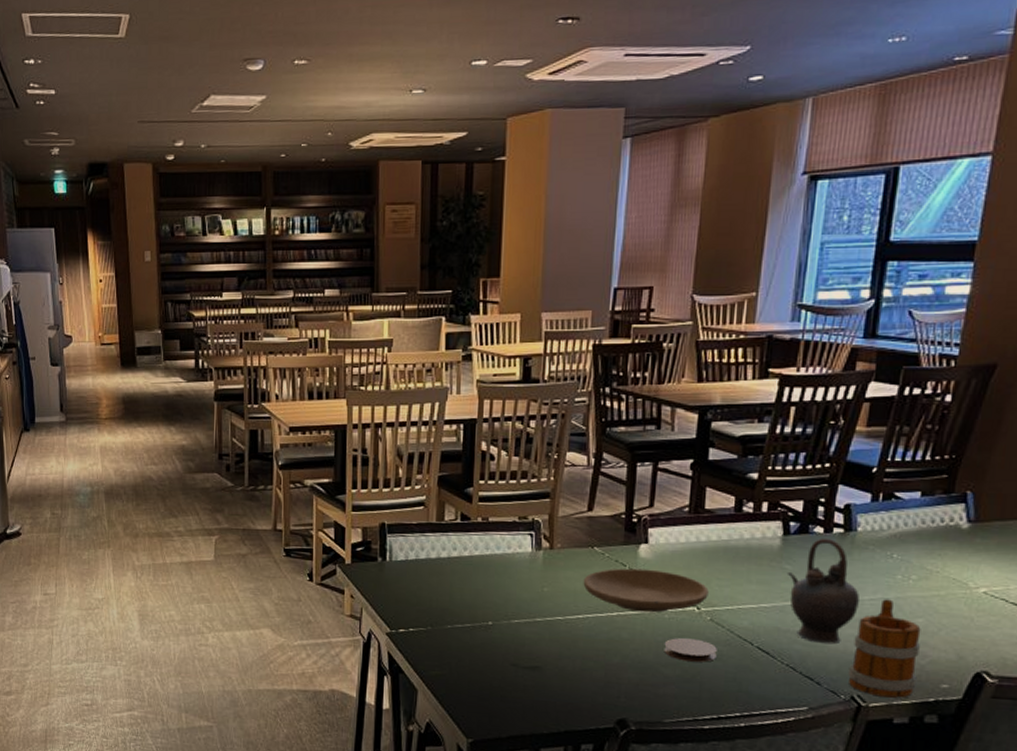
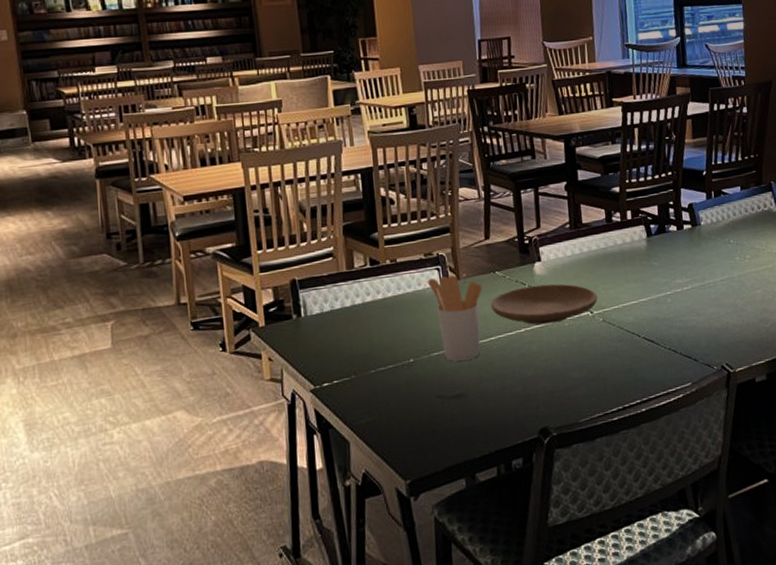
utensil holder: none [518,543,577,634] -> present [428,275,483,362]
coaster: present [664,638,717,662] -> none [568,340,613,363]
teapot: present [787,537,861,645] -> none [655,234,714,325]
mug: present [848,599,921,698] -> none [715,278,766,362]

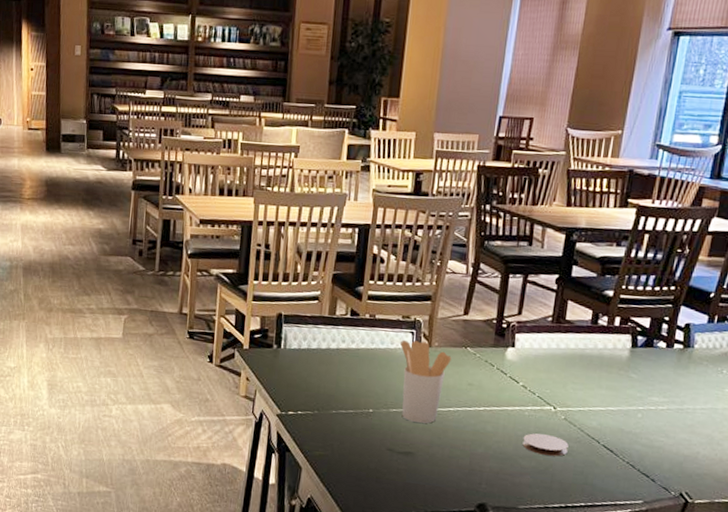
plate: present [490,283,598,325] -> none [455,368,565,410]
coaster: none [568,340,613,363] -> present [522,433,569,457]

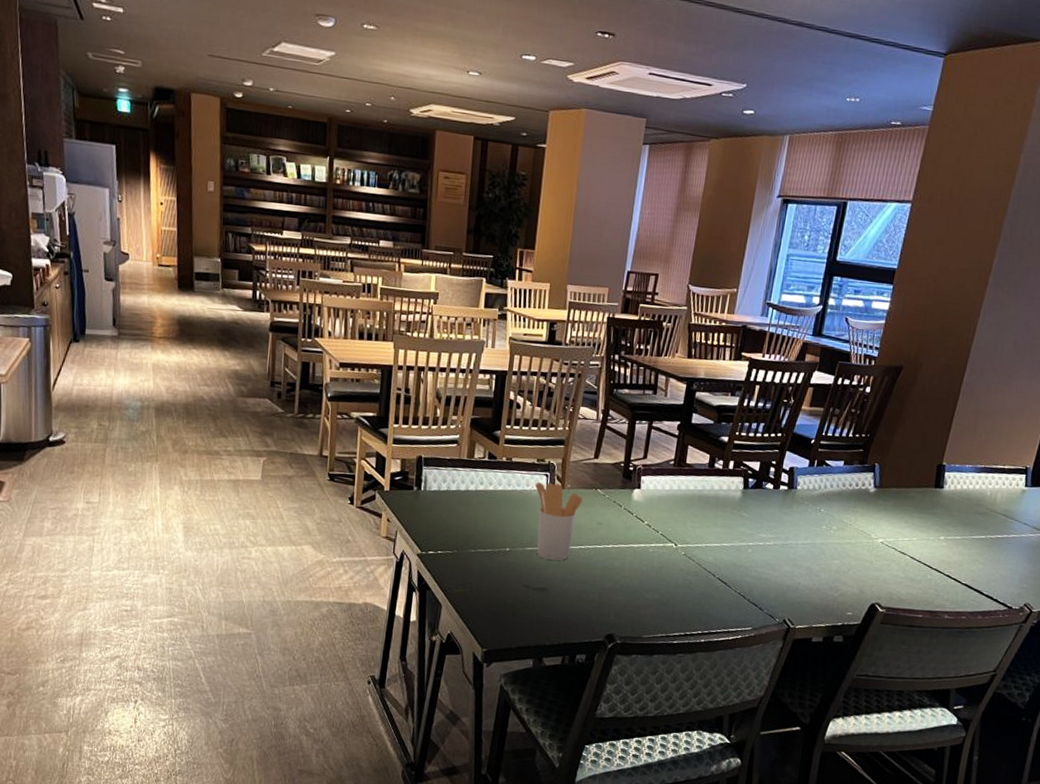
coaster: present [522,433,569,457] -> none [646,568,688,589]

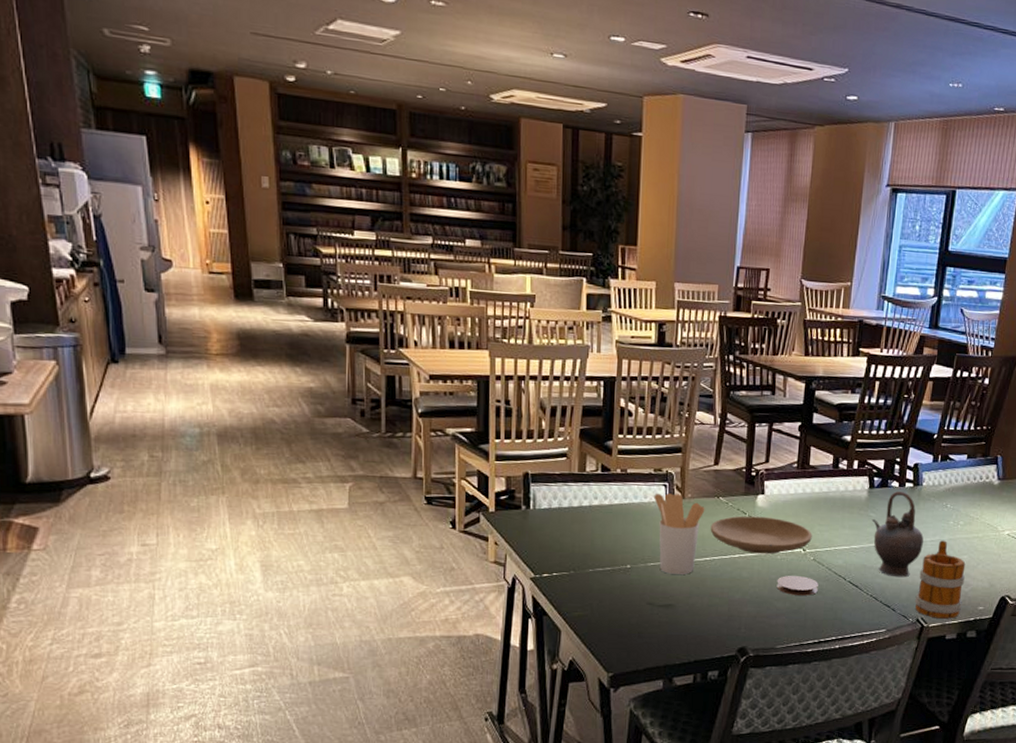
plate: none [586,508,685,547] -> present [710,516,812,555]
coaster: none [646,568,688,589] -> present [776,576,818,596]
teapot: none [744,492,796,578] -> present [871,490,924,578]
mug: none [782,544,837,622] -> present [915,540,966,619]

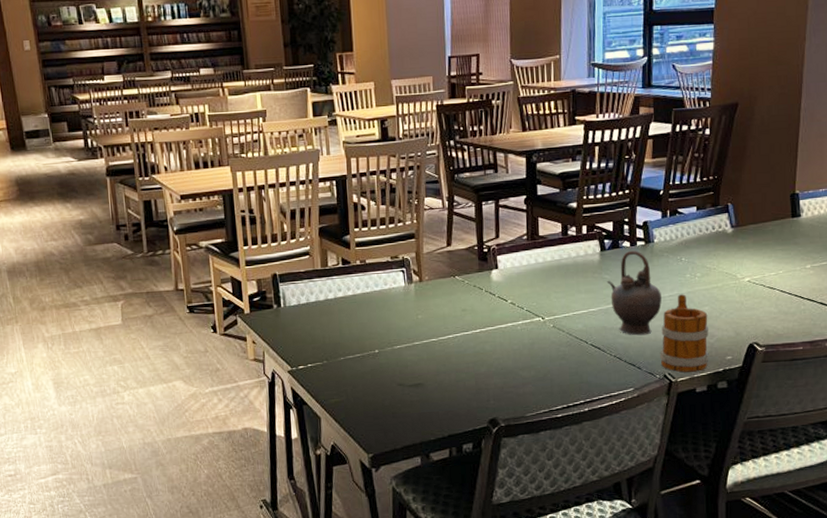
utensil holder: present [654,493,705,574] -> none [393,277,443,355]
plate: present [710,516,812,555] -> none [450,290,549,327]
coaster: present [776,576,818,596] -> none [519,344,561,363]

